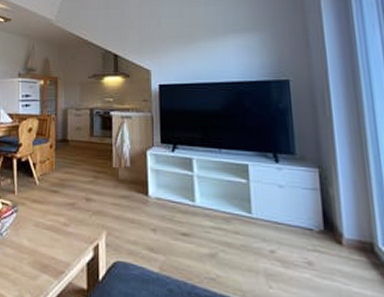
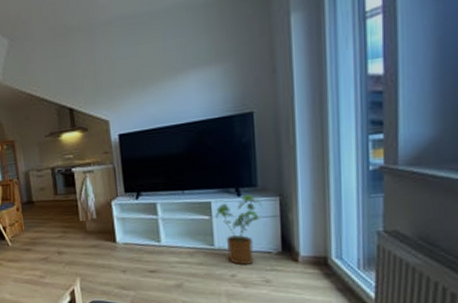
house plant: none [252,162,301,240] -> present [215,195,262,265]

